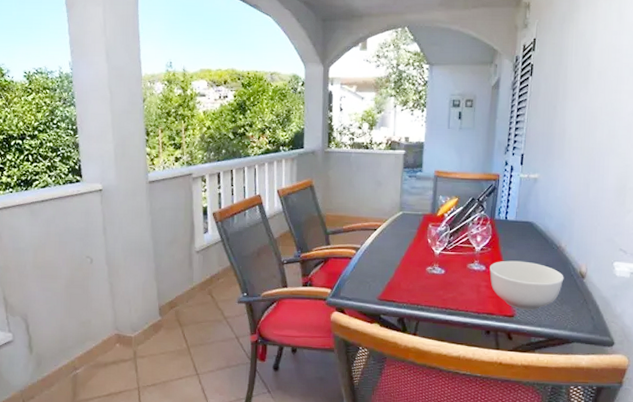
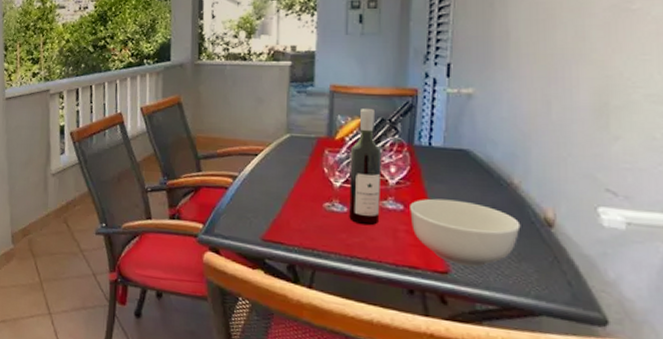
bottle: none [445,189,471,284] -> present [349,107,382,226]

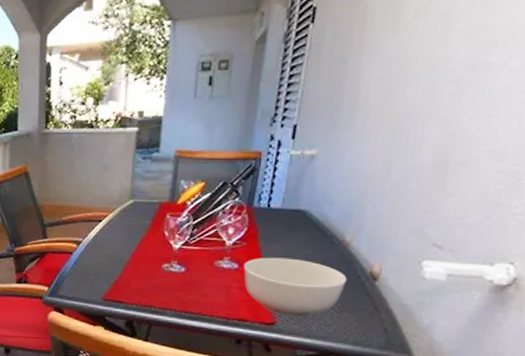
bottle: present [349,107,382,226] -> none [186,172,222,284]

